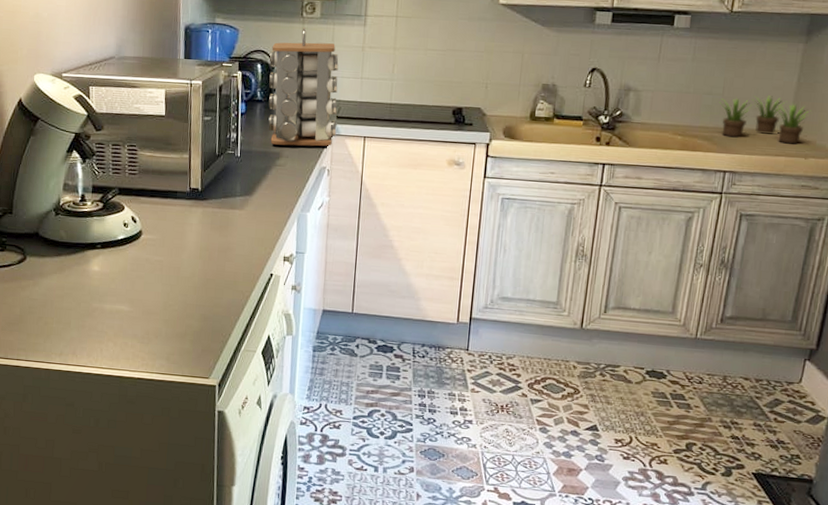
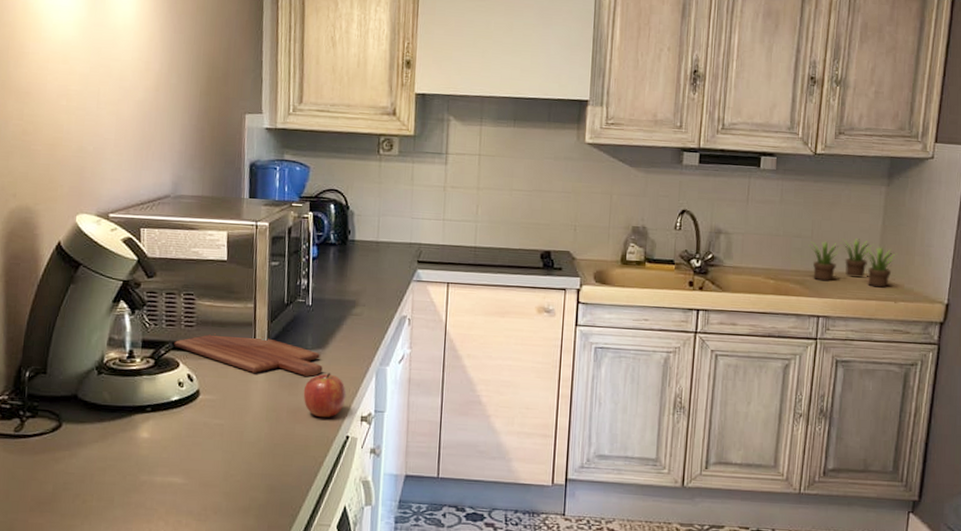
cutting board: none [119,181,250,220] -> present [174,333,323,377]
fruit: none [232,217,271,257] -> present [303,372,346,418]
spice rack: present [268,27,339,147] -> none [343,164,419,295]

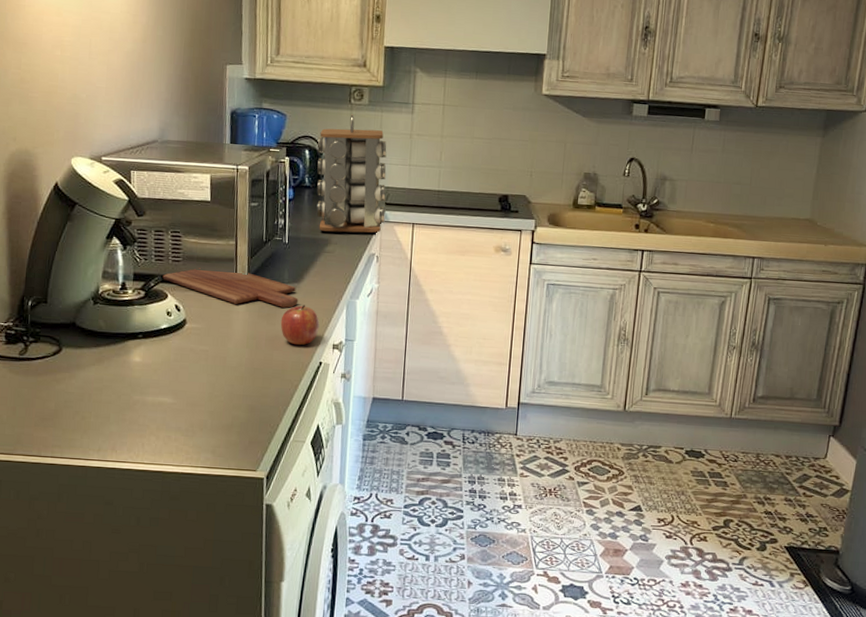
spice rack: none [343,164,419,295] -> present [316,113,387,234]
plant: present [808,238,897,288] -> none [747,186,829,232]

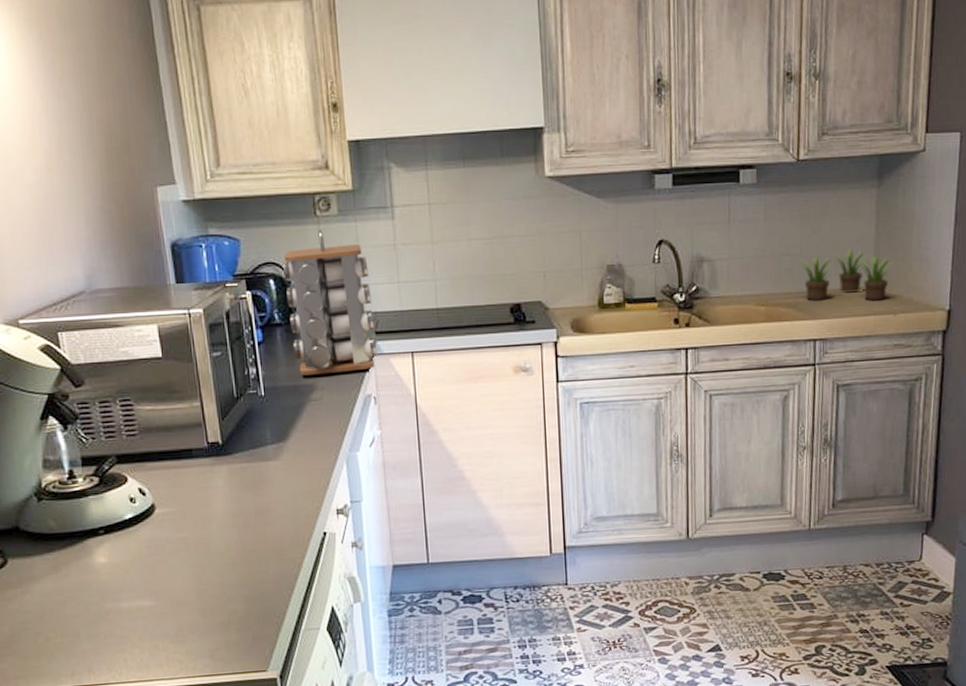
cutting board: present [162,268,298,308] -> none [117,436,287,478]
fruit: present [280,304,320,346] -> none [269,466,318,517]
plant: none [747,186,829,232] -> present [798,250,894,301]

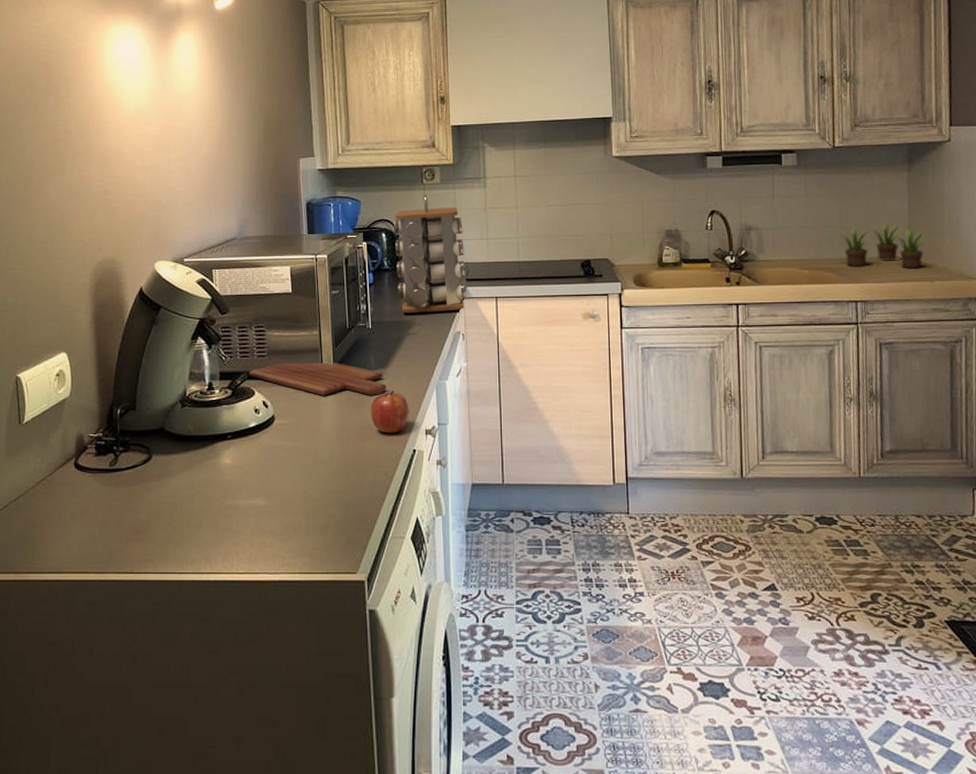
cutting board: none [117,436,287,478] -> present [248,361,386,396]
fruit: none [269,466,318,517] -> present [370,390,410,434]

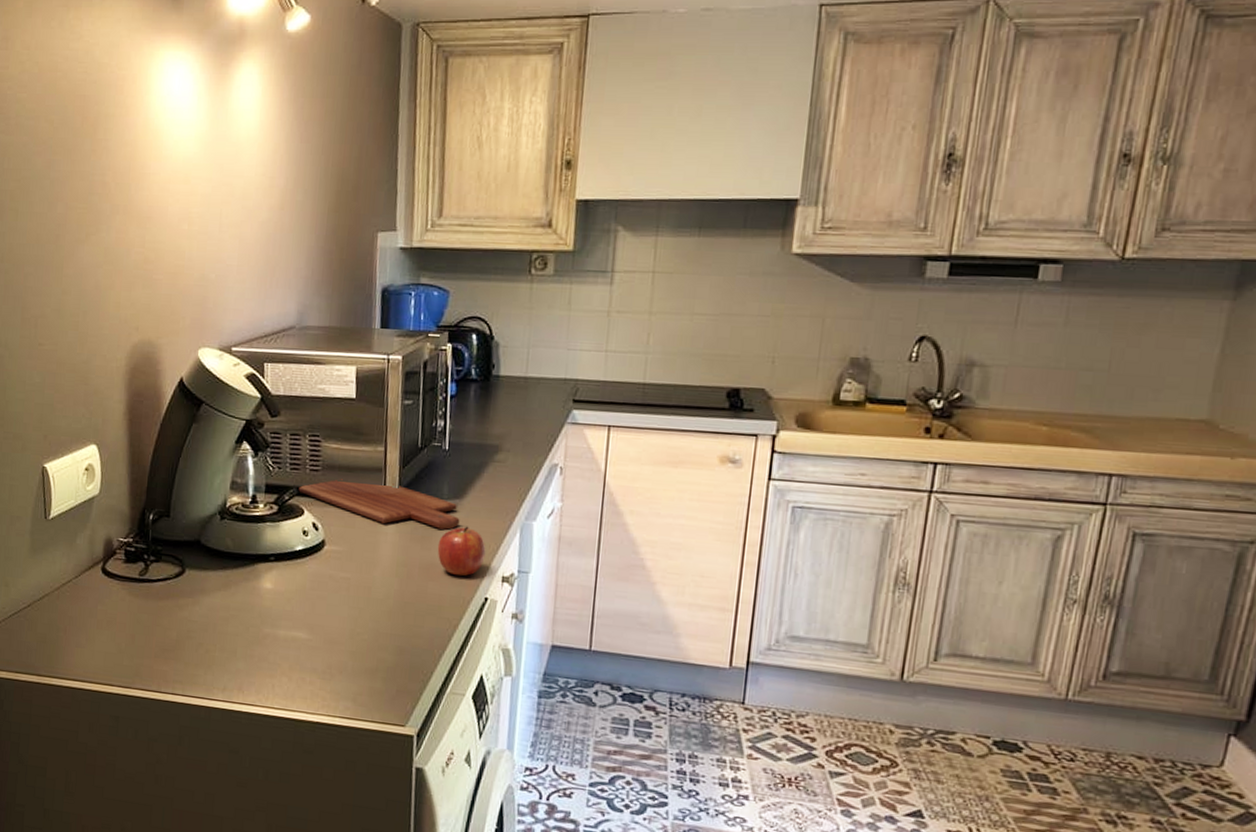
spice rack: present [394,193,467,314] -> none [485,286,577,439]
plant: present [838,224,927,269] -> none [1103,372,1241,439]

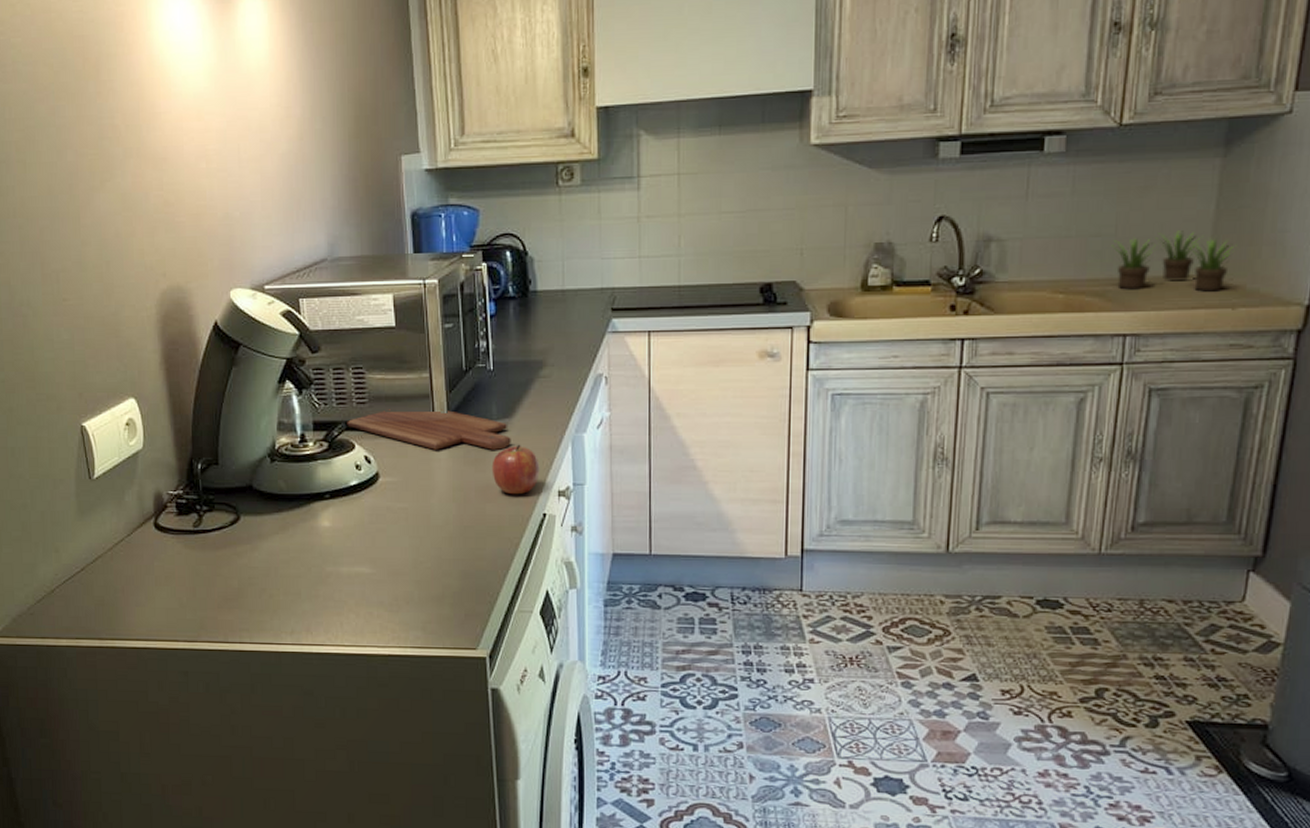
plant: none [1103,372,1241,439] -> present [1111,231,1237,292]

